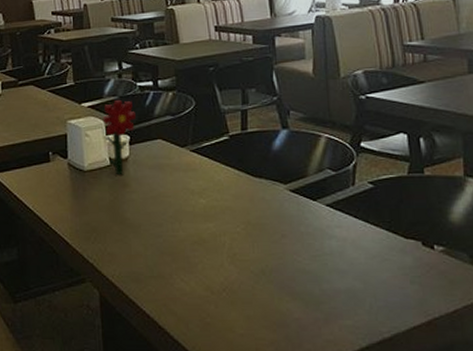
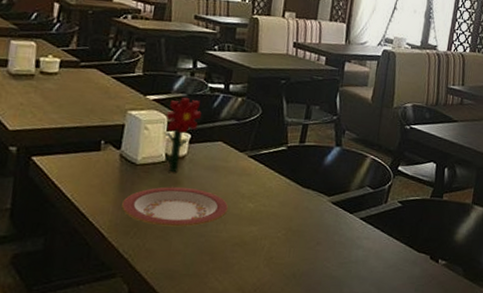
plate: none [78,189,181,229] -> present [121,186,229,227]

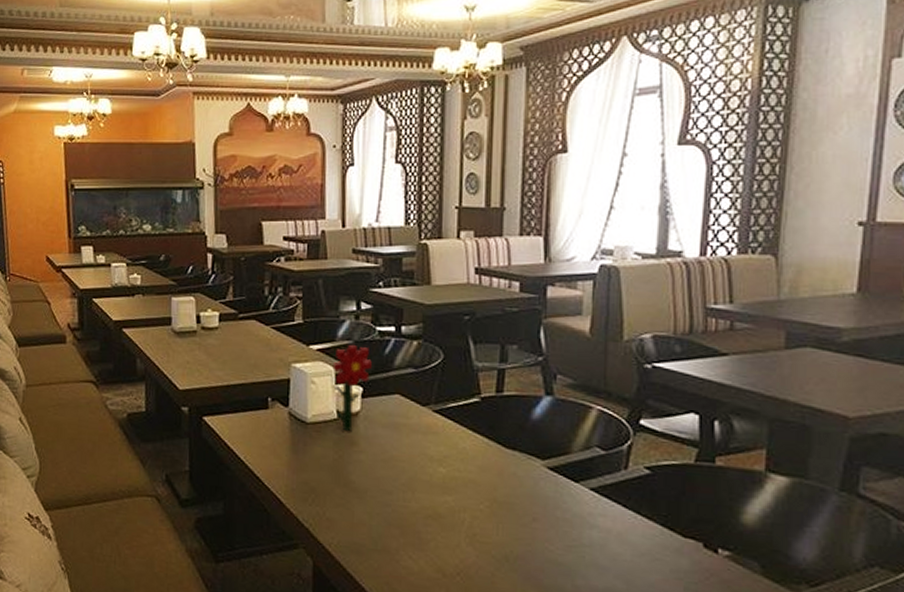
plate: present [121,186,229,227] -> none [296,448,416,494]

